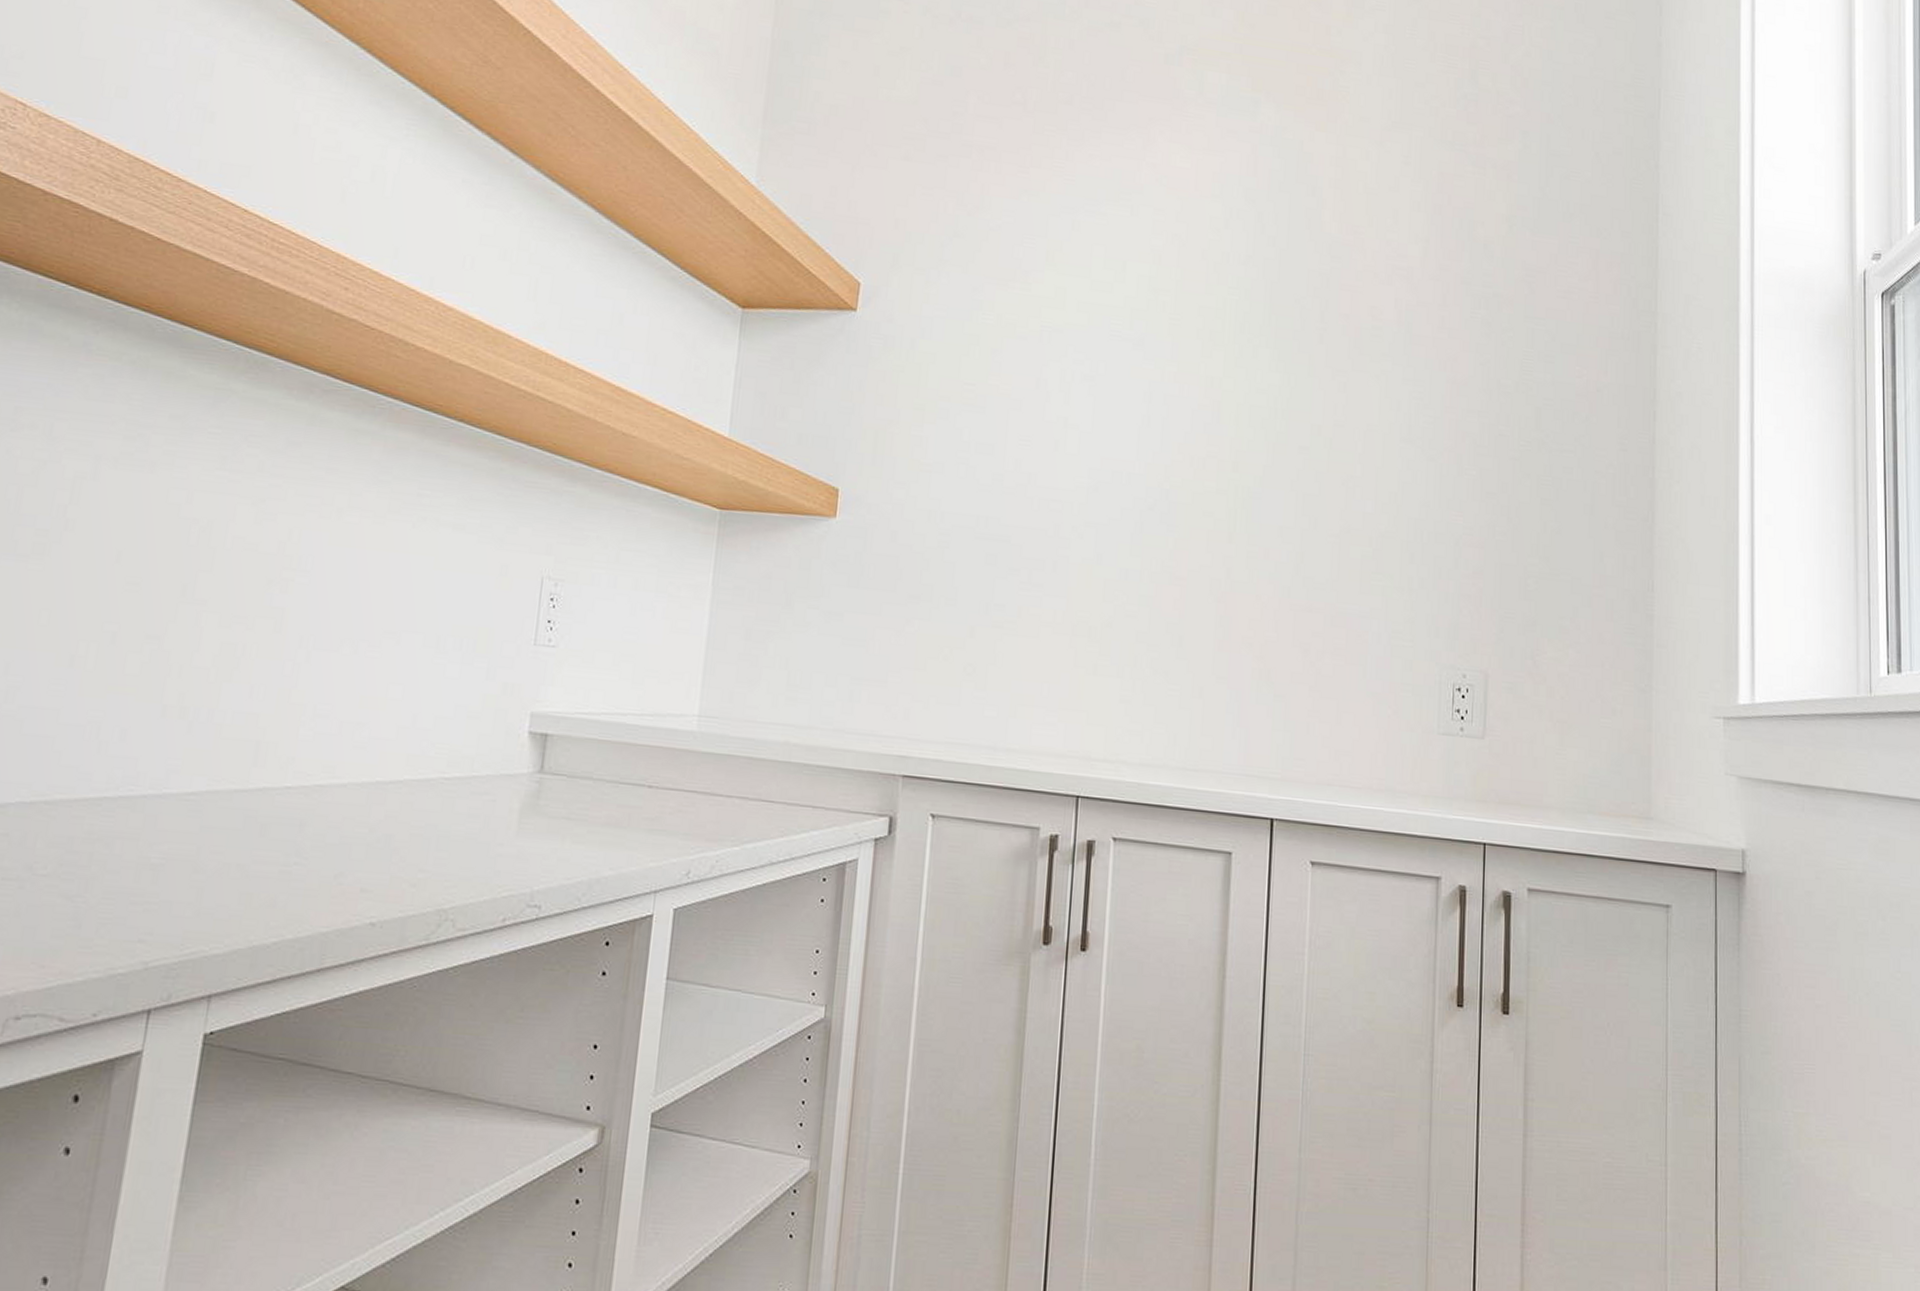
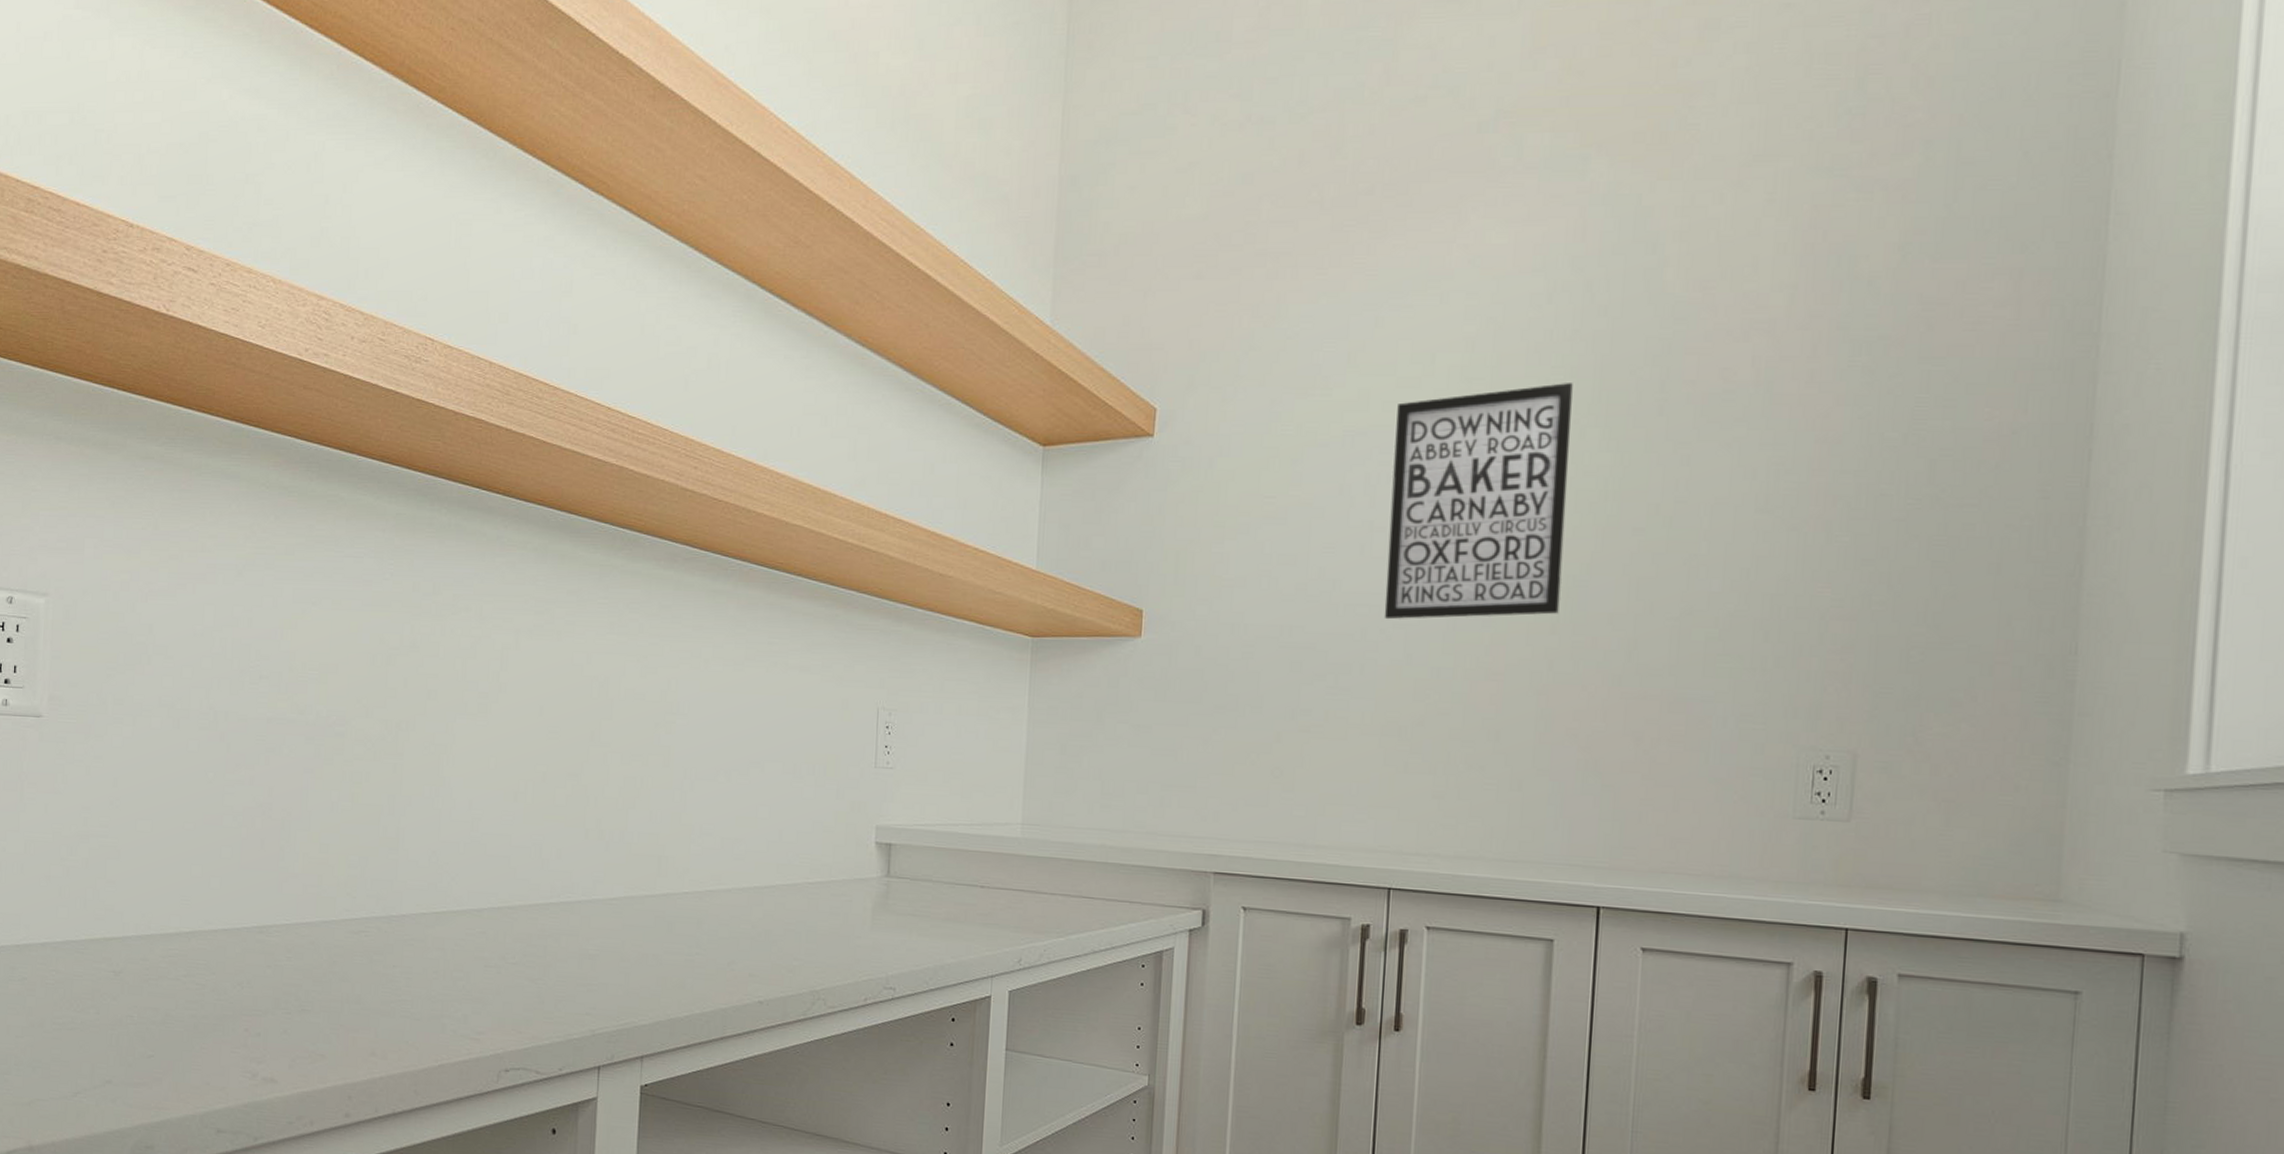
wall art: none [1076,303,1247,524] -> present [1384,383,1573,620]

